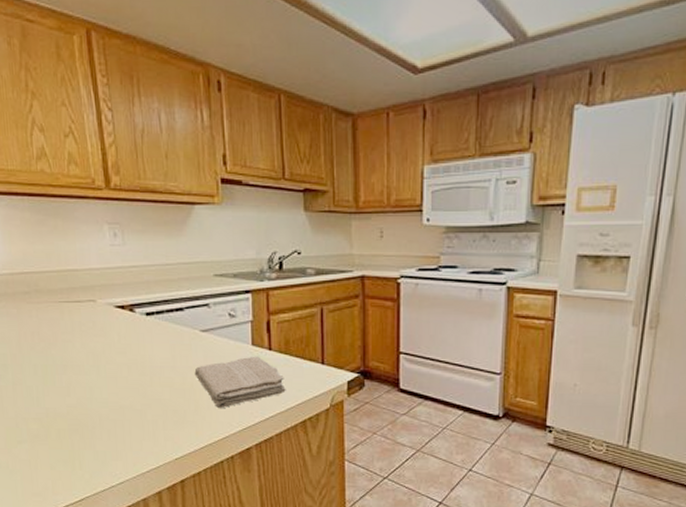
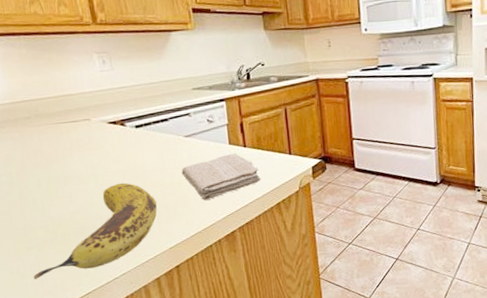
fruit: none [22,378,164,477] -> present [33,182,157,279]

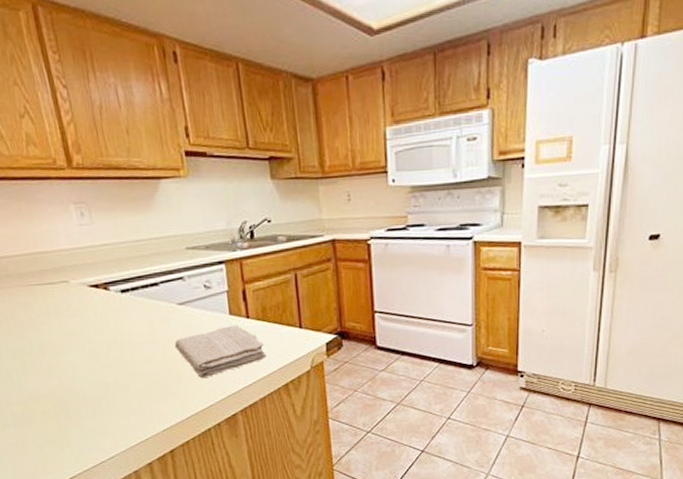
fruit: present [33,182,157,279] -> none [11,355,148,460]

